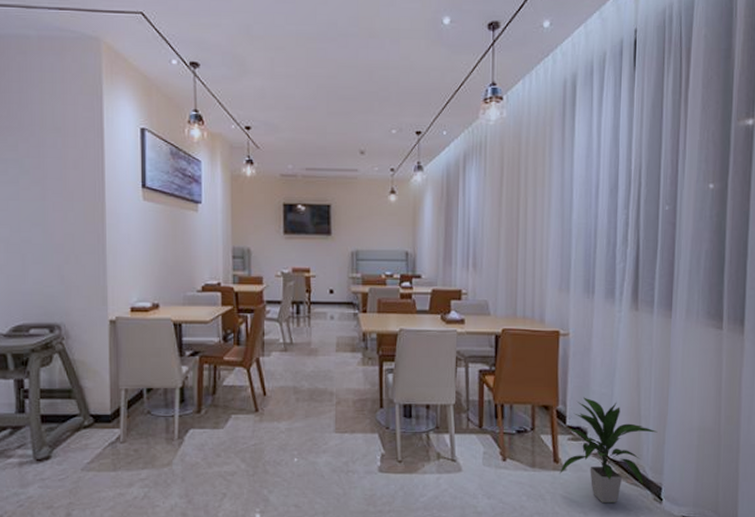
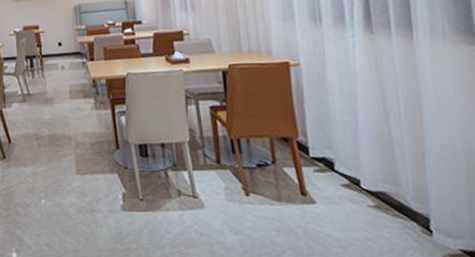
indoor plant: present [560,397,658,502] -> none [309,126,416,236]

